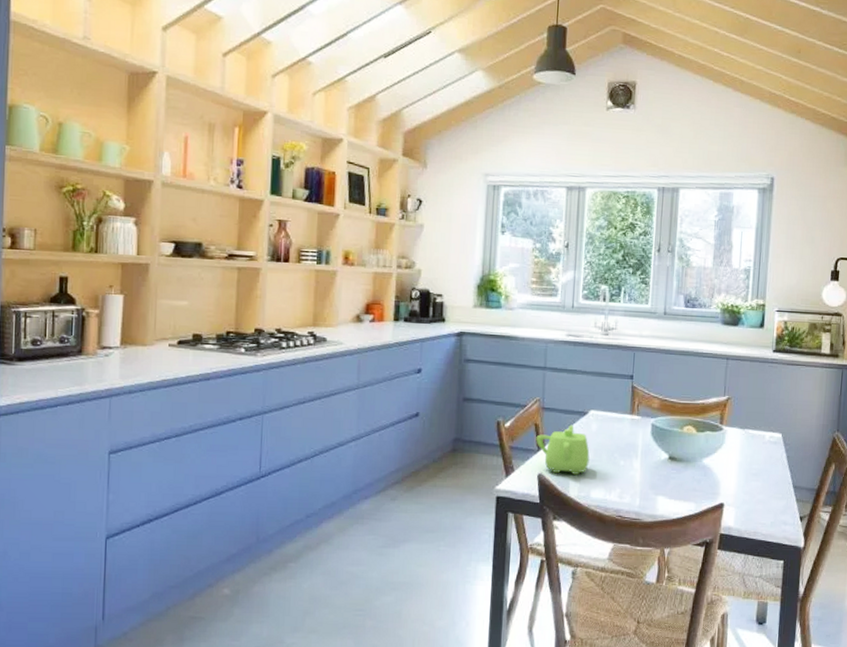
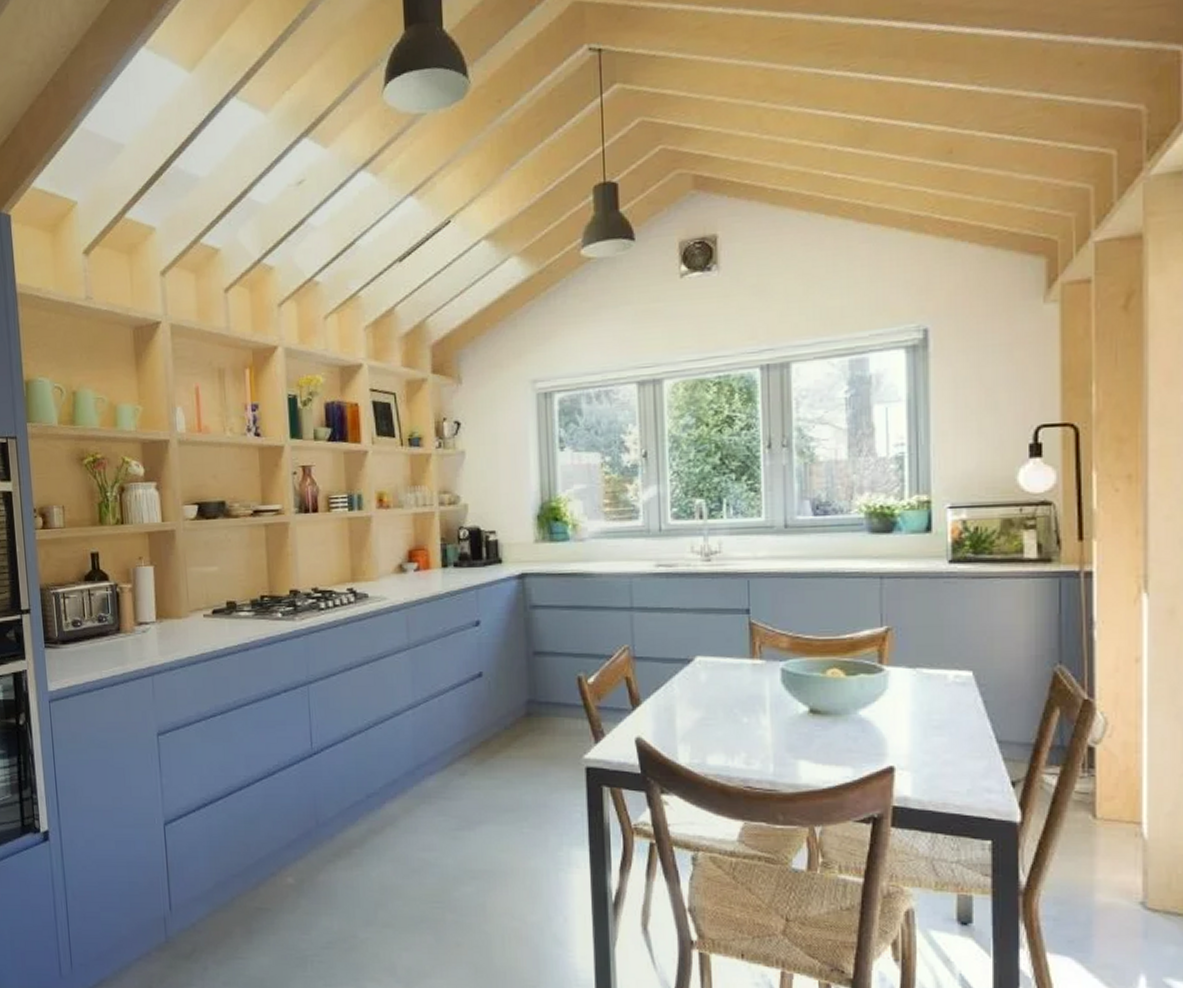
teapot: present [536,424,590,475] -> none [628,676,701,737]

